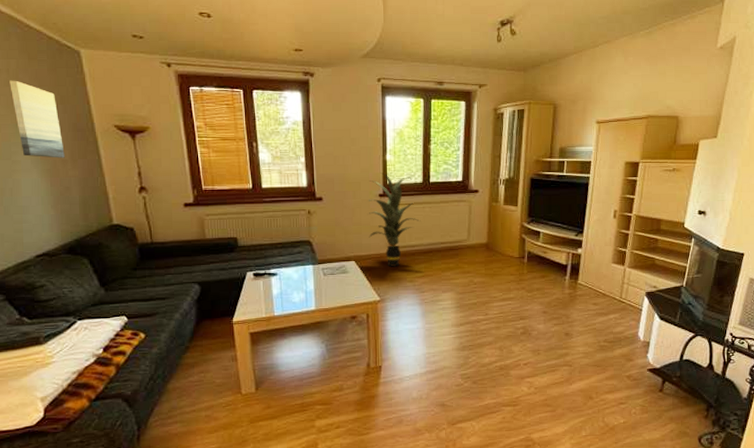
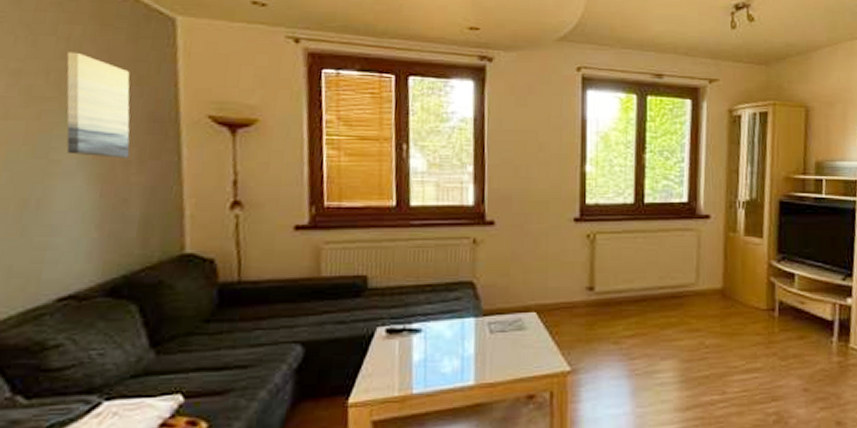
indoor plant: present [369,173,421,267] -> none [557,189,631,321]

